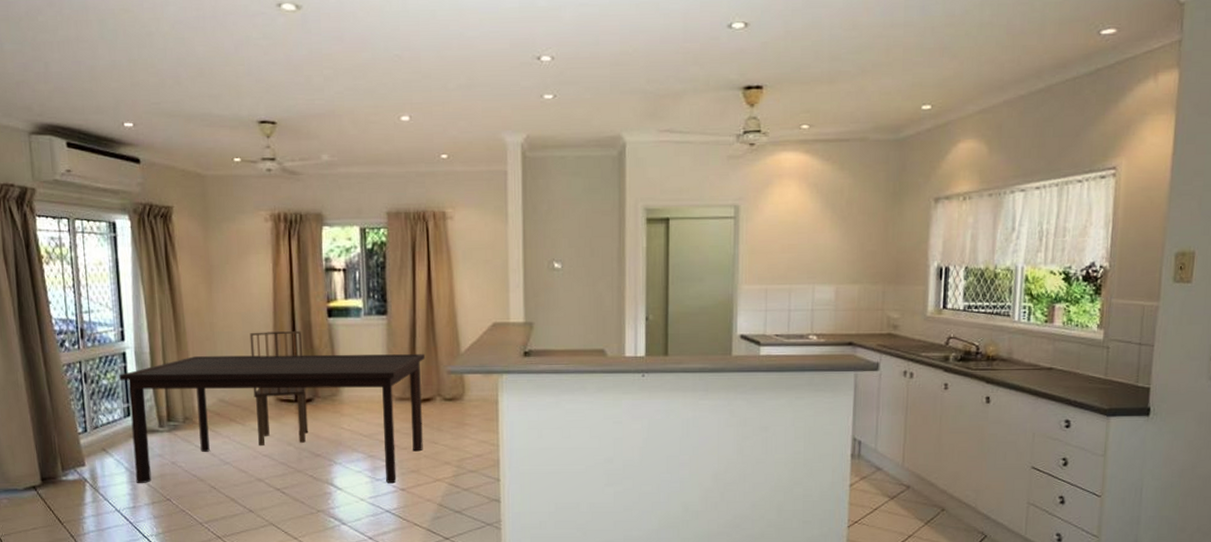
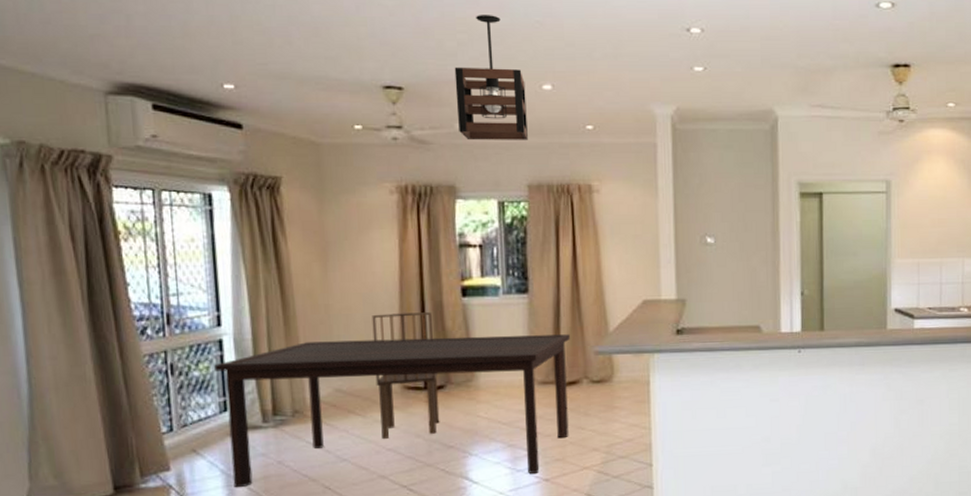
pendant light: none [321,50,387,171] -> present [454,15,528,140]

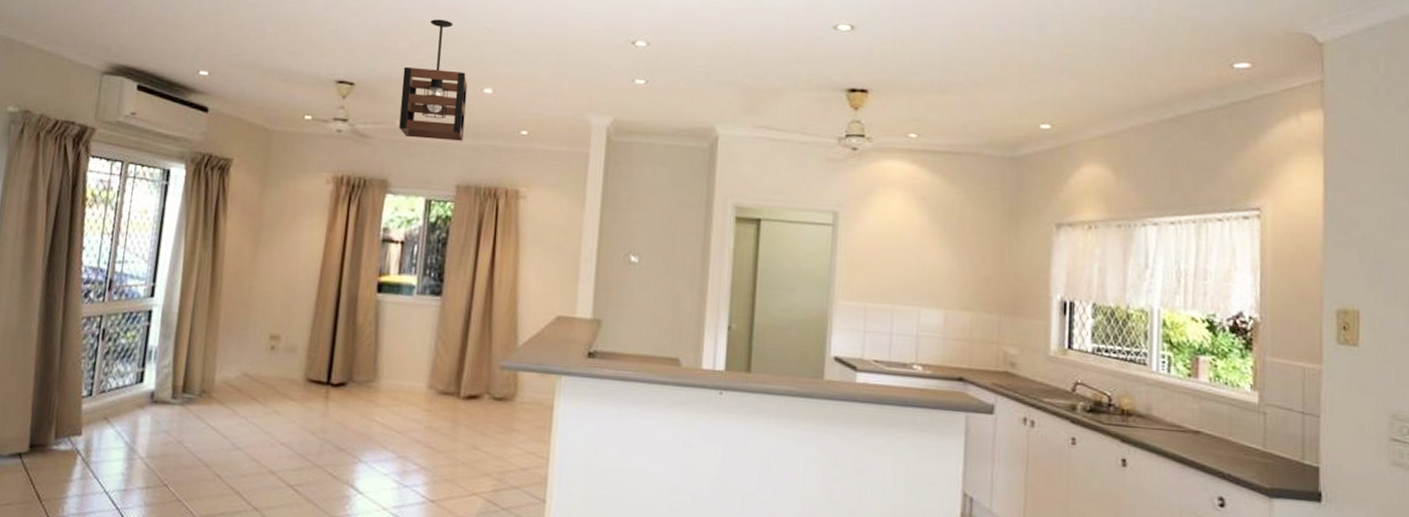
dining table: present [214,334,571,487] -> none [133,322,478,492]
dining chair: present [372,312,440,439] -> none [278,301,345,433]

